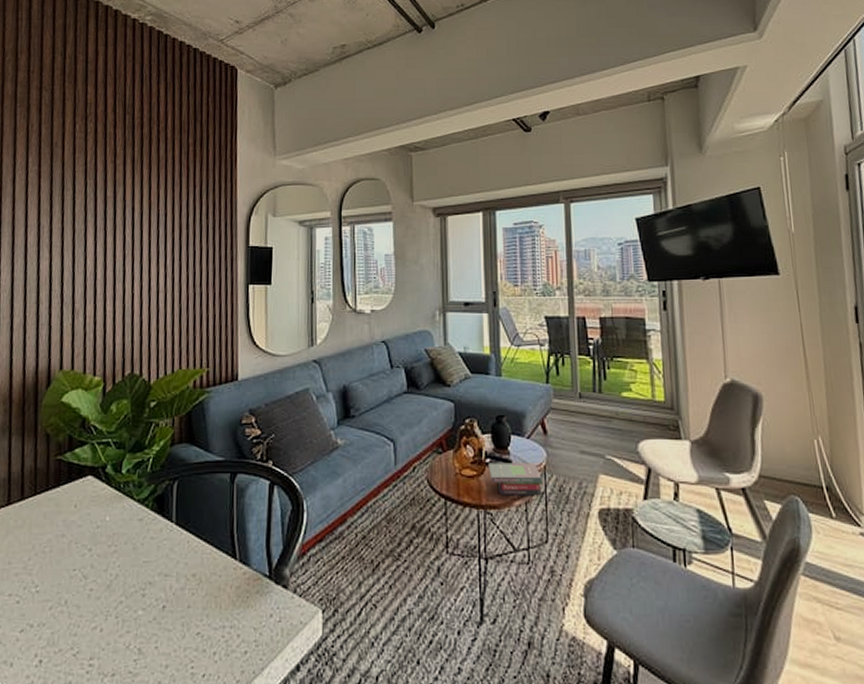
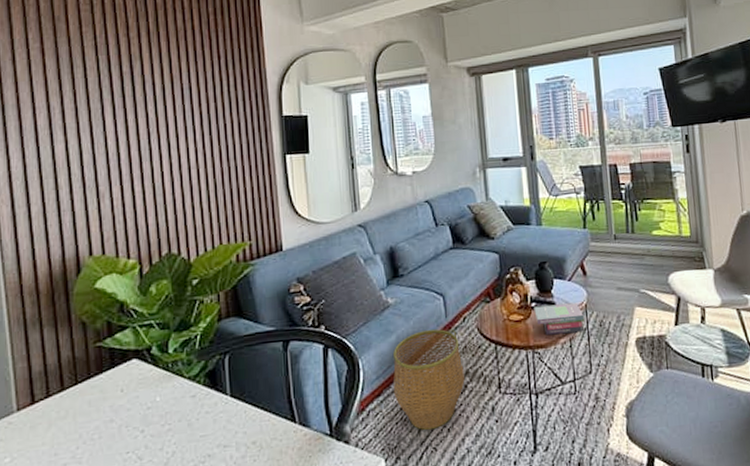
basket: none [336,477,410,585] -> present [392,329,465,431]

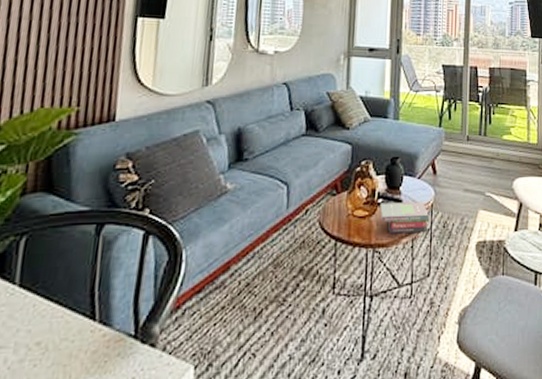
basket: present [392,329,465,431] -> none [216,221,299,334]

